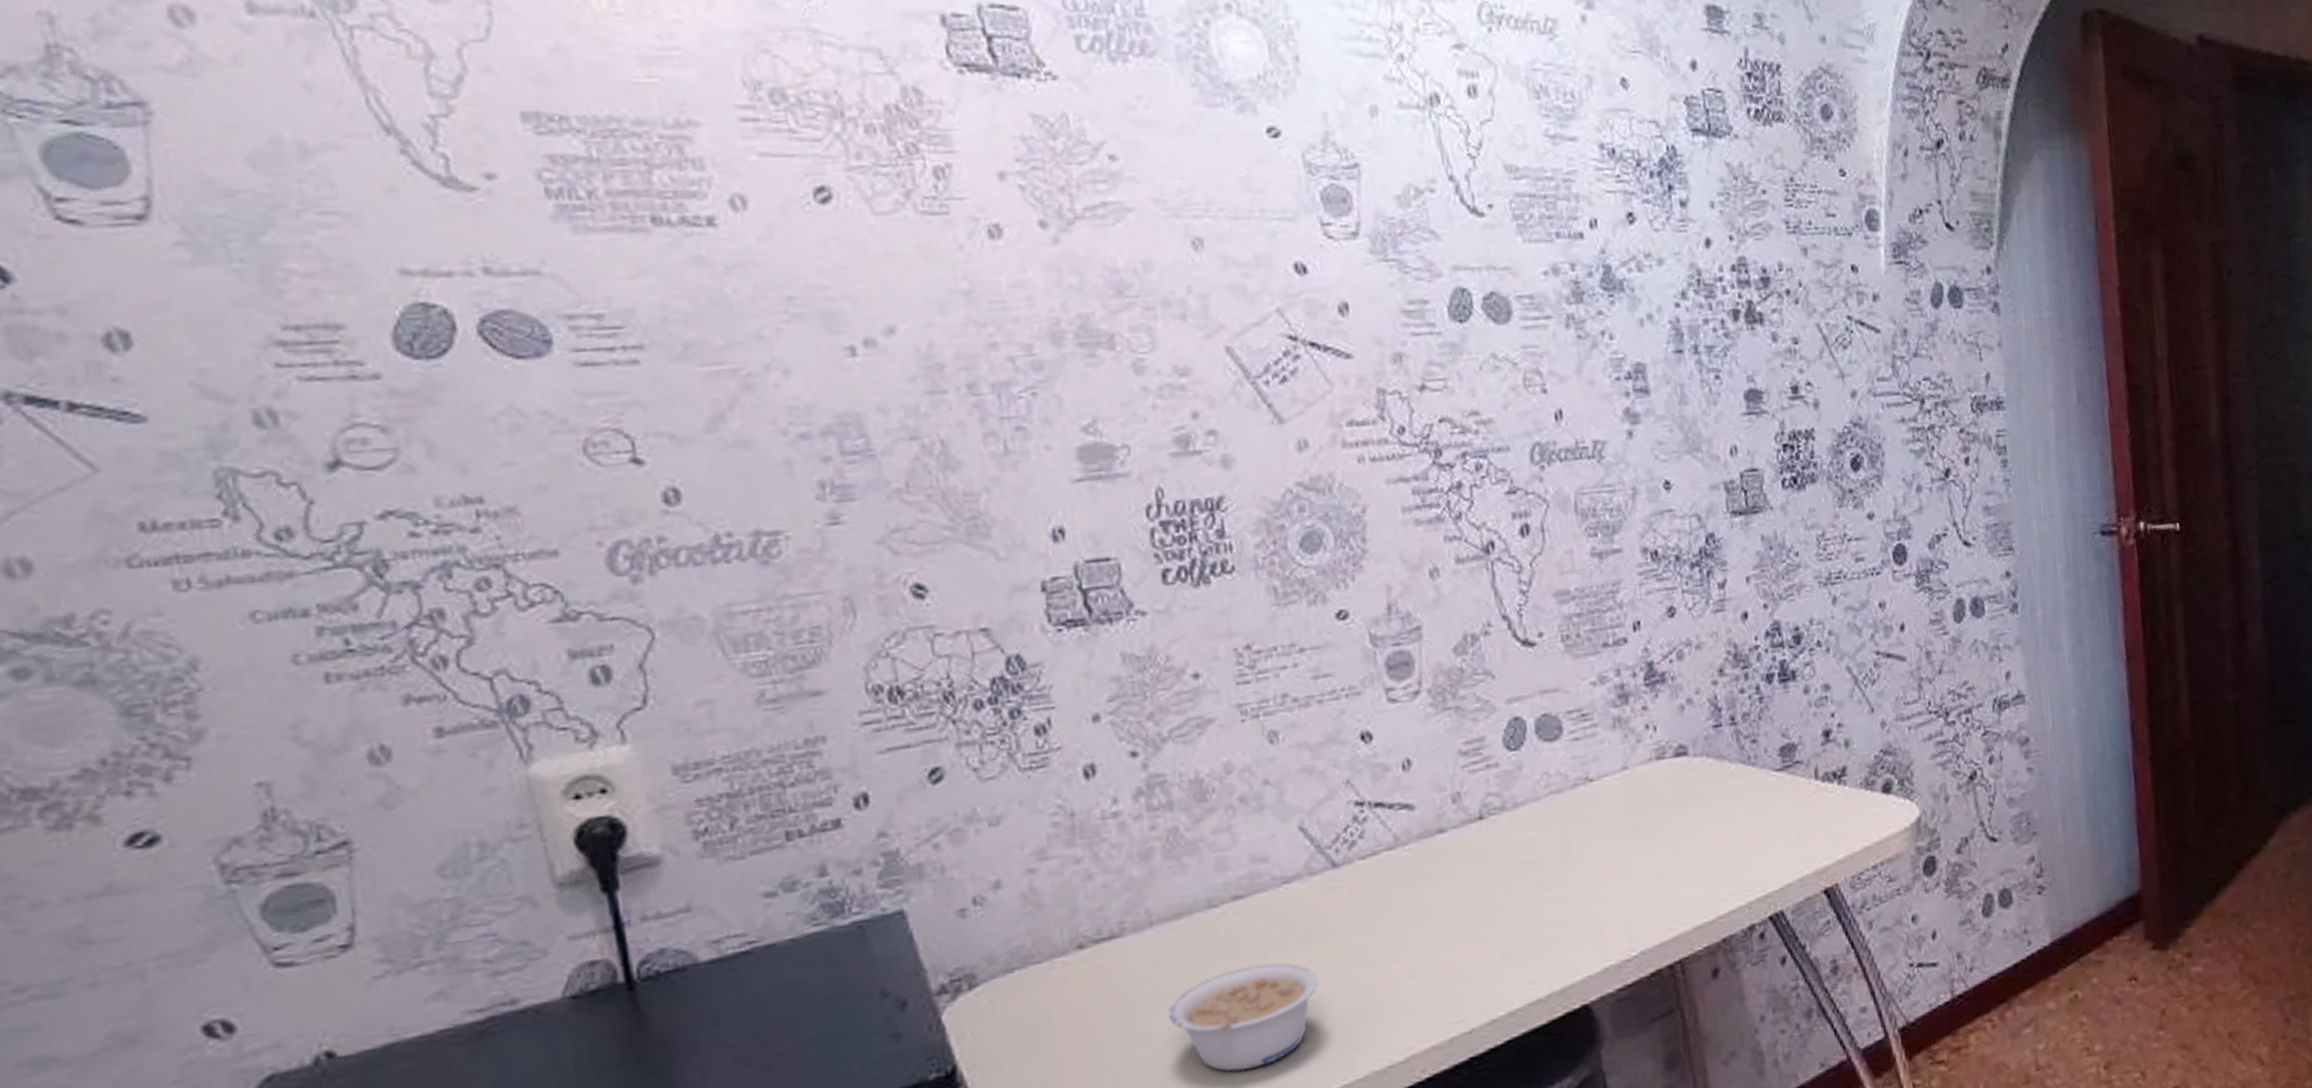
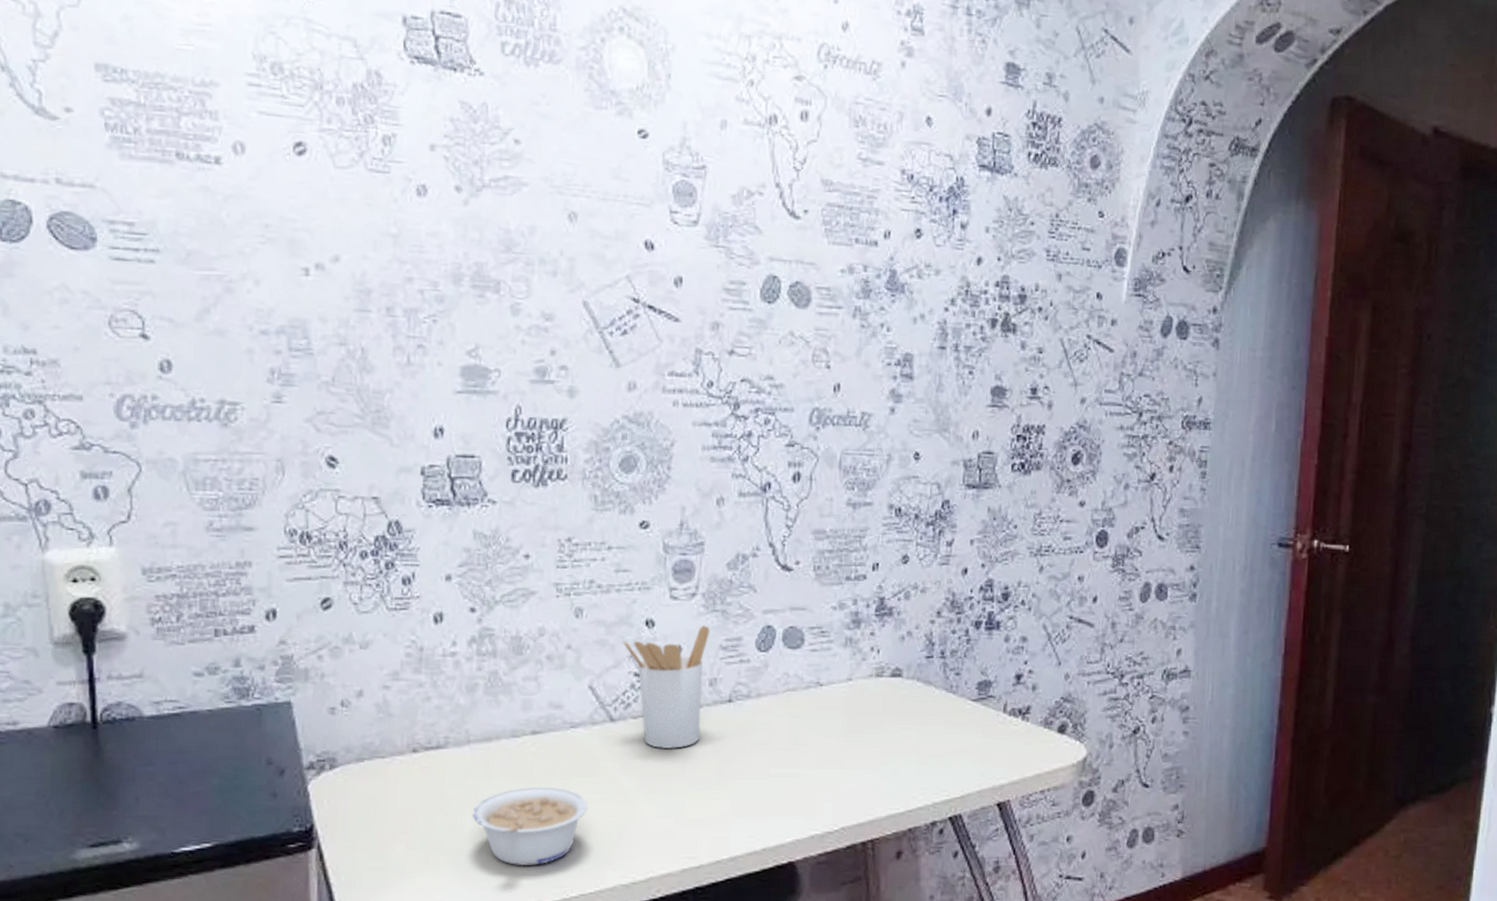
utensil holder: none [1336,728,1449,892] -> present [623,624,710,750]

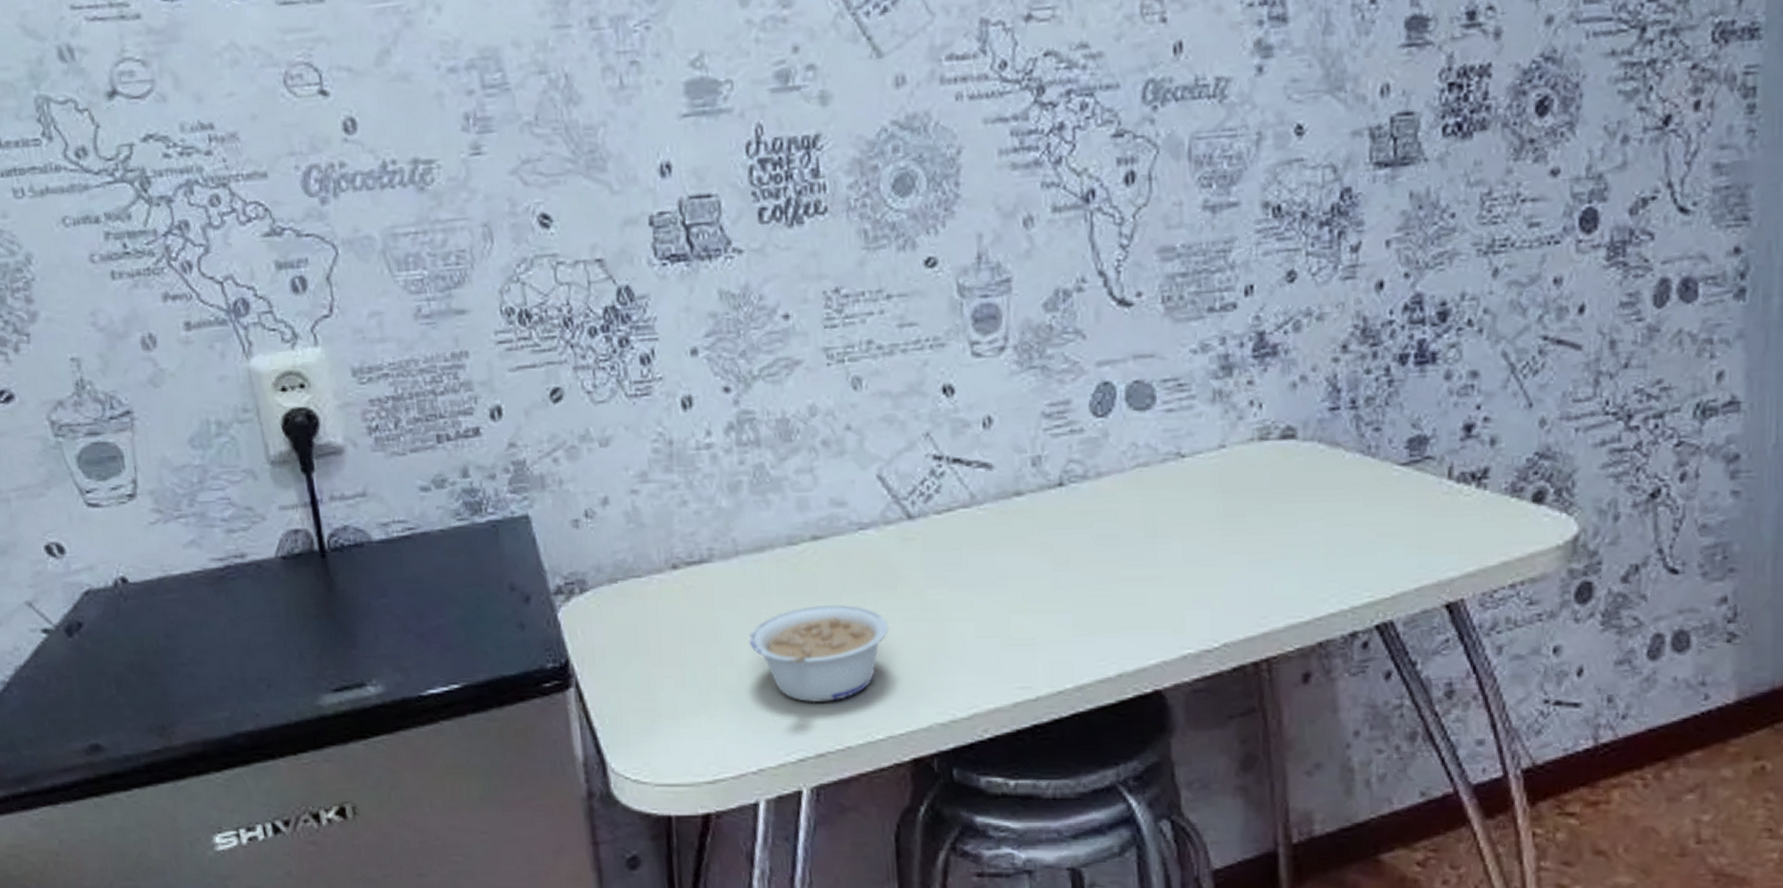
utensil holder: present [623,624,710,750] -> none [916,386,1028,551]

